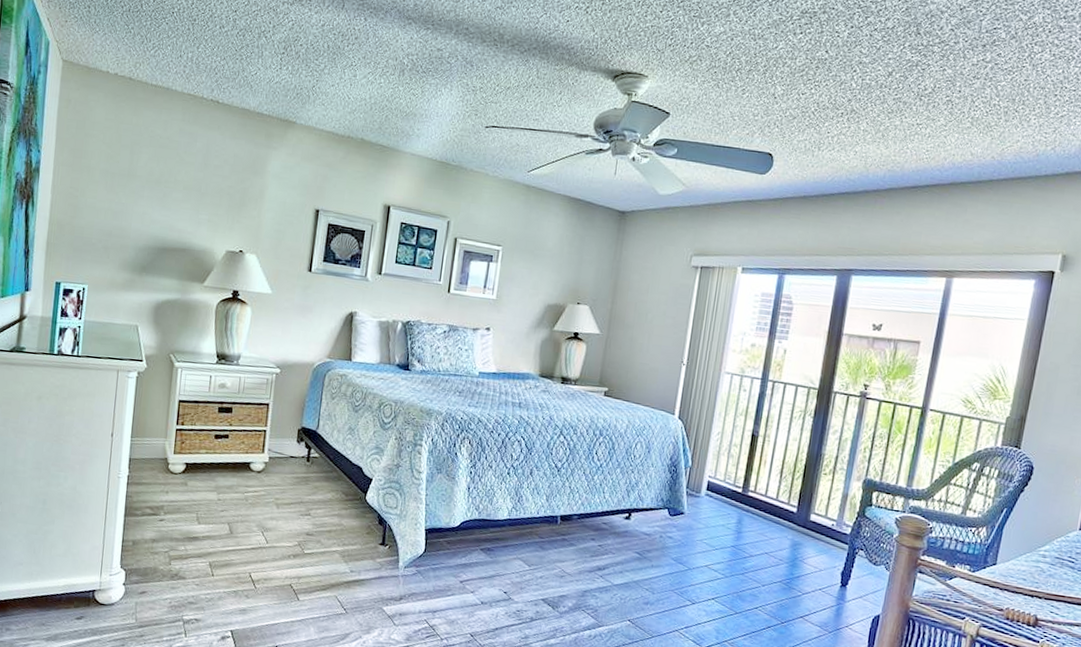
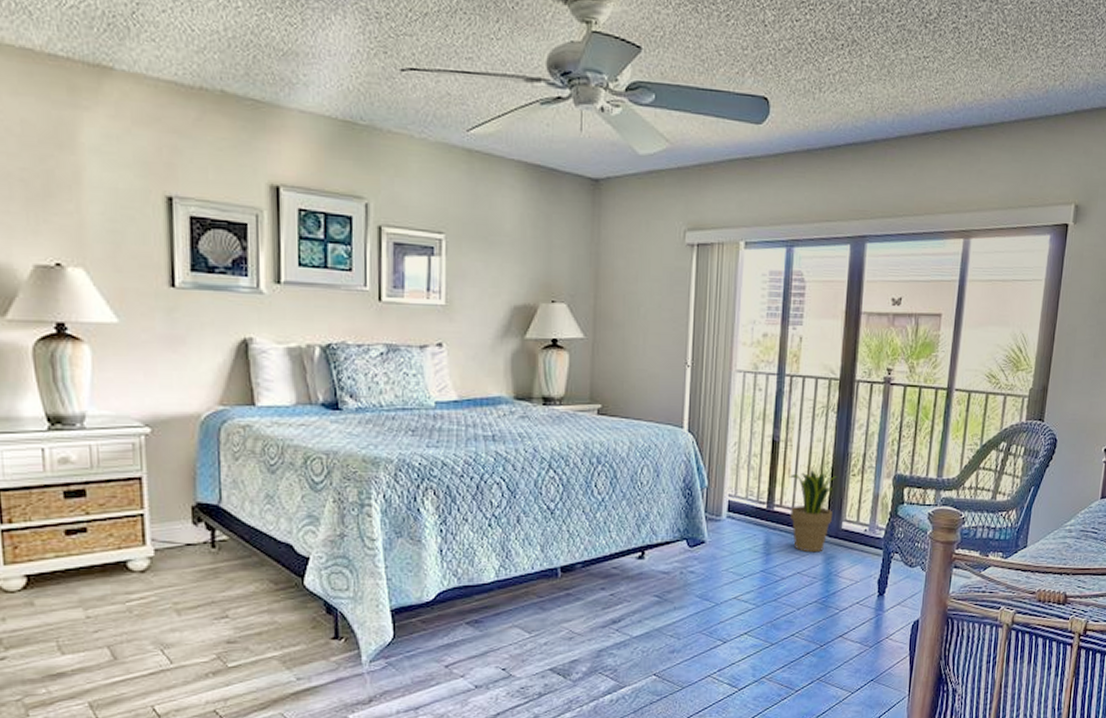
potted plant: none [762,464,810,538] -> present [788,469,838,553]

